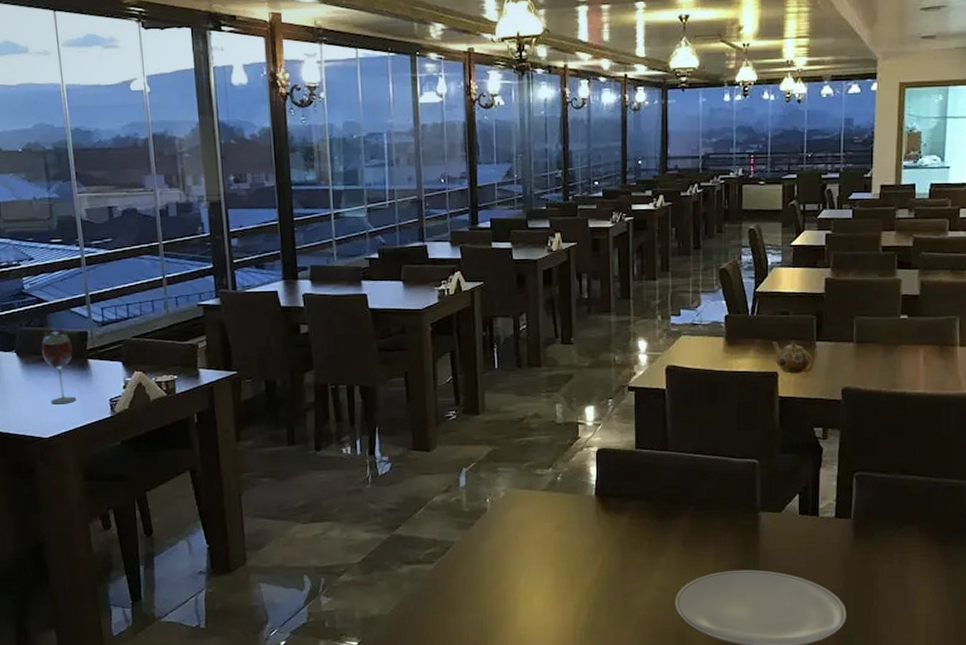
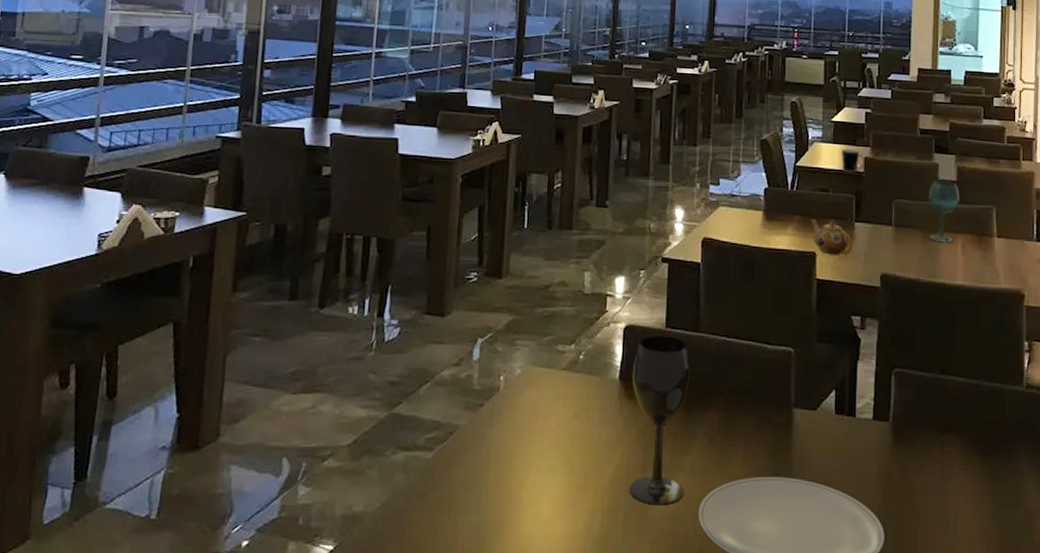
wineglass: present [41,330,77,405] -> none [31,152,70,236]
wine glass: none [607,456,663,598] -> present [629,335,692,506]
mug: none [801,271,825,295] -> present [841,148,865,173]
wine glass: none [890,294,922,355] -> present [928,179,959,243]

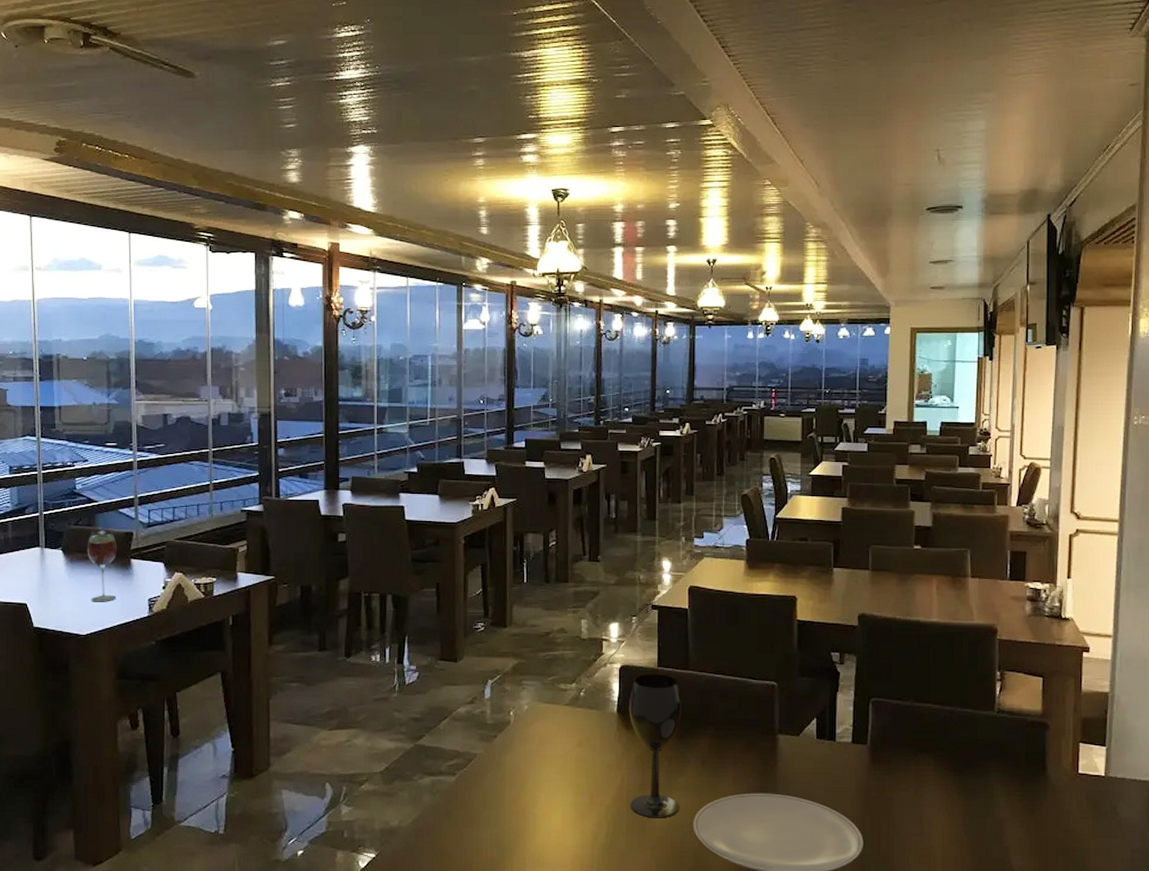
wineglass: none [31,152,70,236] -> present [87,530,117,602]
teapot: present [811,219,852,255] -> none [791,565,831,597]
mug: present [841,148,865,173] -> none [819,500,842,523]
wine glass: present [928,179,959,243] -> none [904,526,934,584]

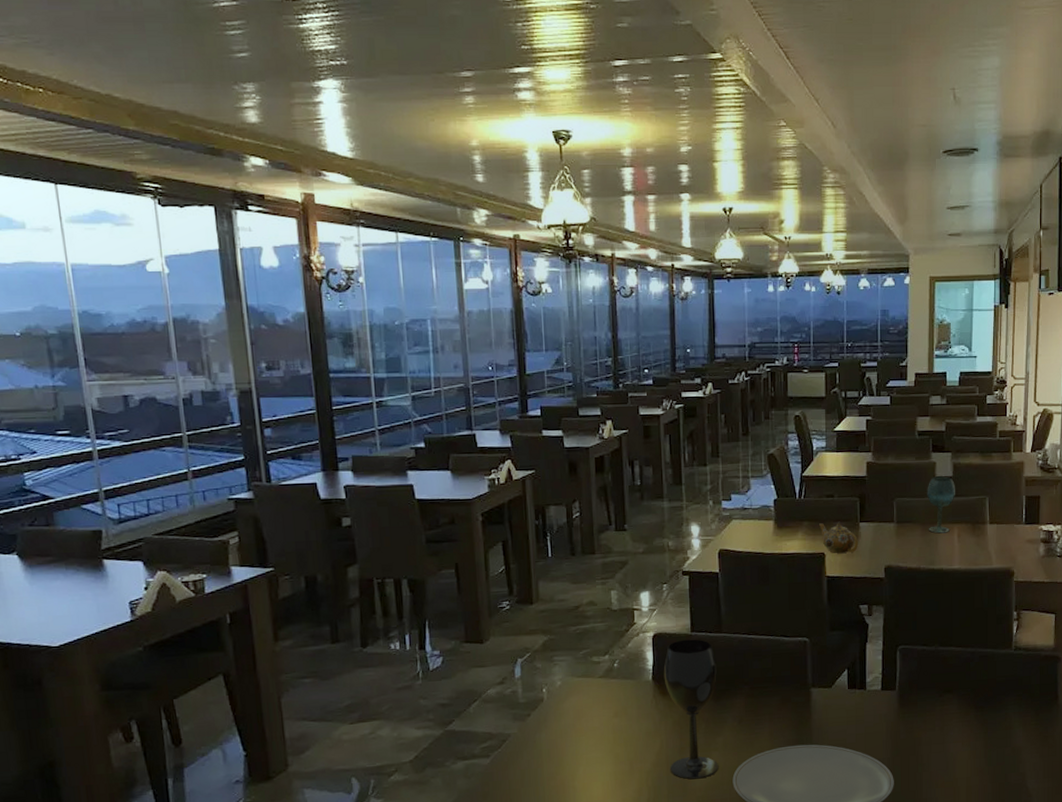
wineglass: present [87,530,117,602] -> none [47,529,91,610]
teapot: none [791,565,831,597] -> present [819,521,858,553]
wine glass: none [904,526,934,584] -> present [927,476,955,534]

